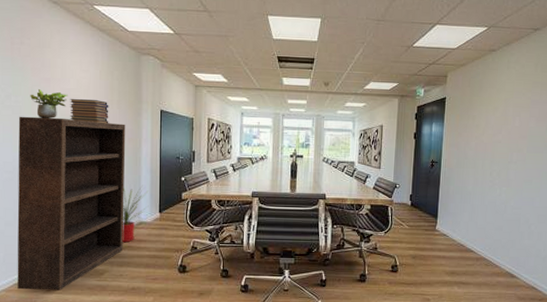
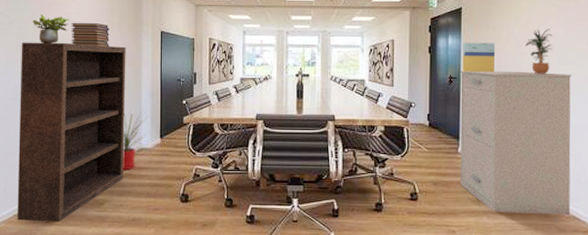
filing cabinet: none [436,155,539,286] -> present [460,70,572,215]
architectural model: none [443,130,474,158] -> present [462,42,496,72]
potted plant: none [501,119,525,162] -> present [526,28,553,75]

